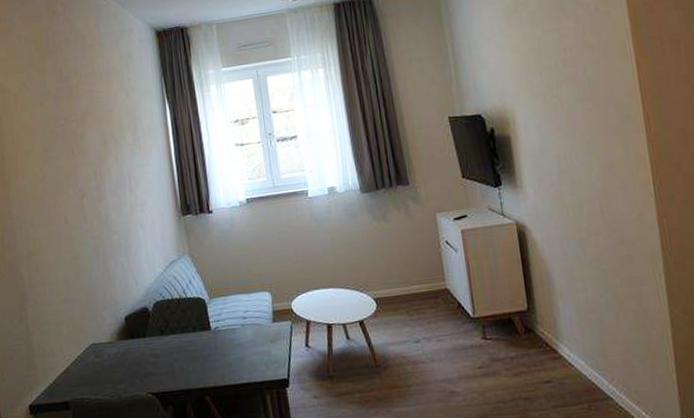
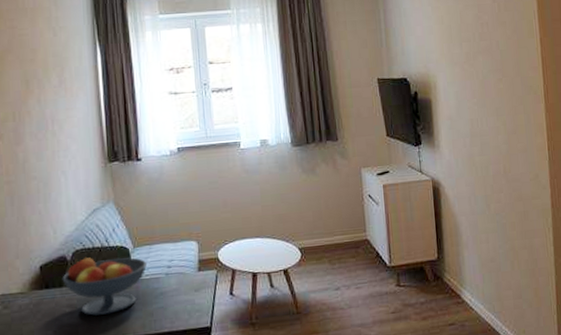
fruit bowl: none [145,308,224,366] -> present [62,257,148,316]

